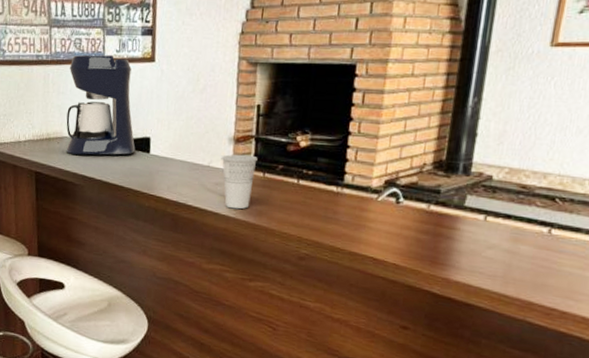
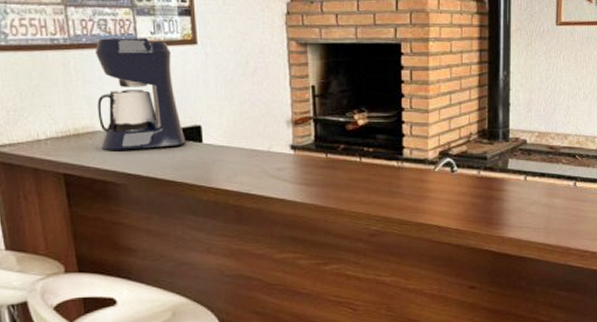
cup: present [221,154,258,209] -> none [281,137,318,193]

